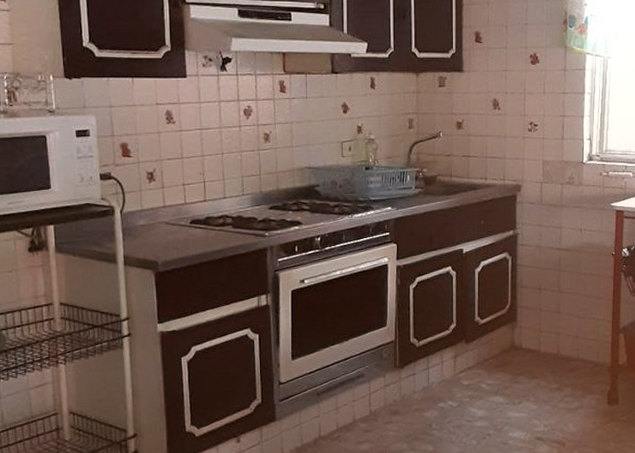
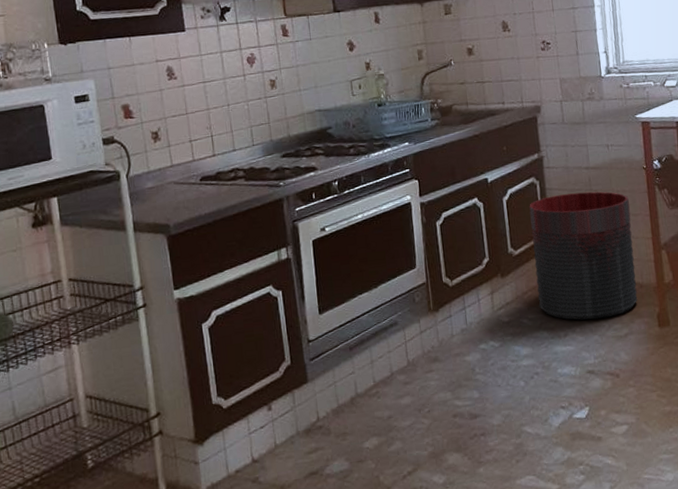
trash can: none [498,271,594,391] -> present [529,191,638,320]

